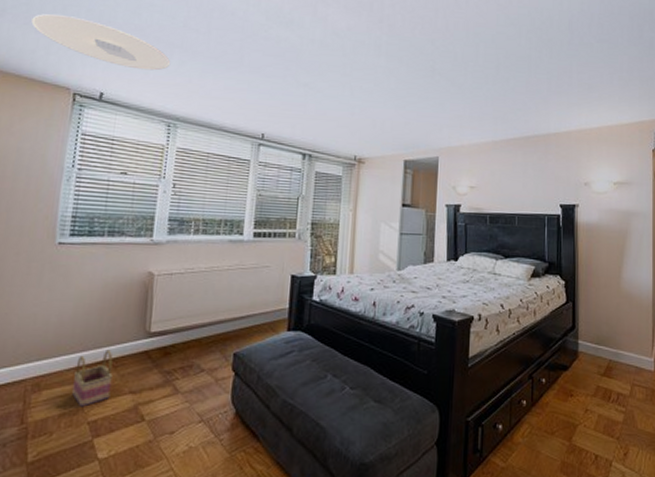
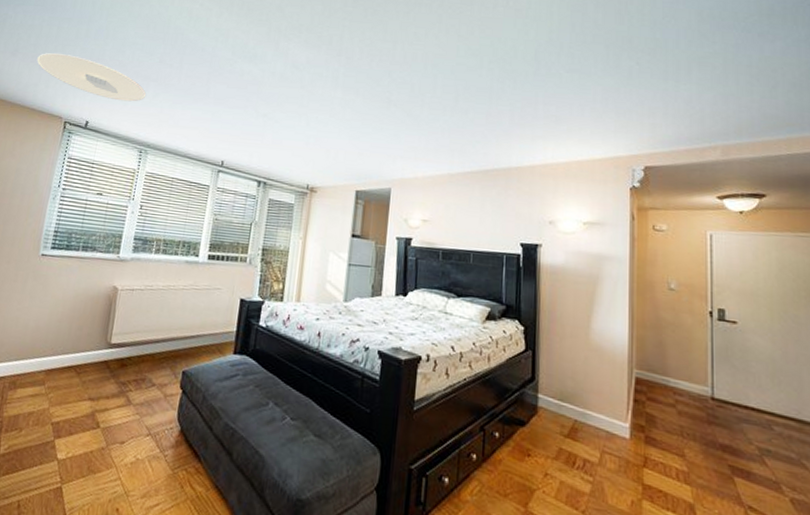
basket: present [72,349,113,407] -> none [41,356,78,408]

